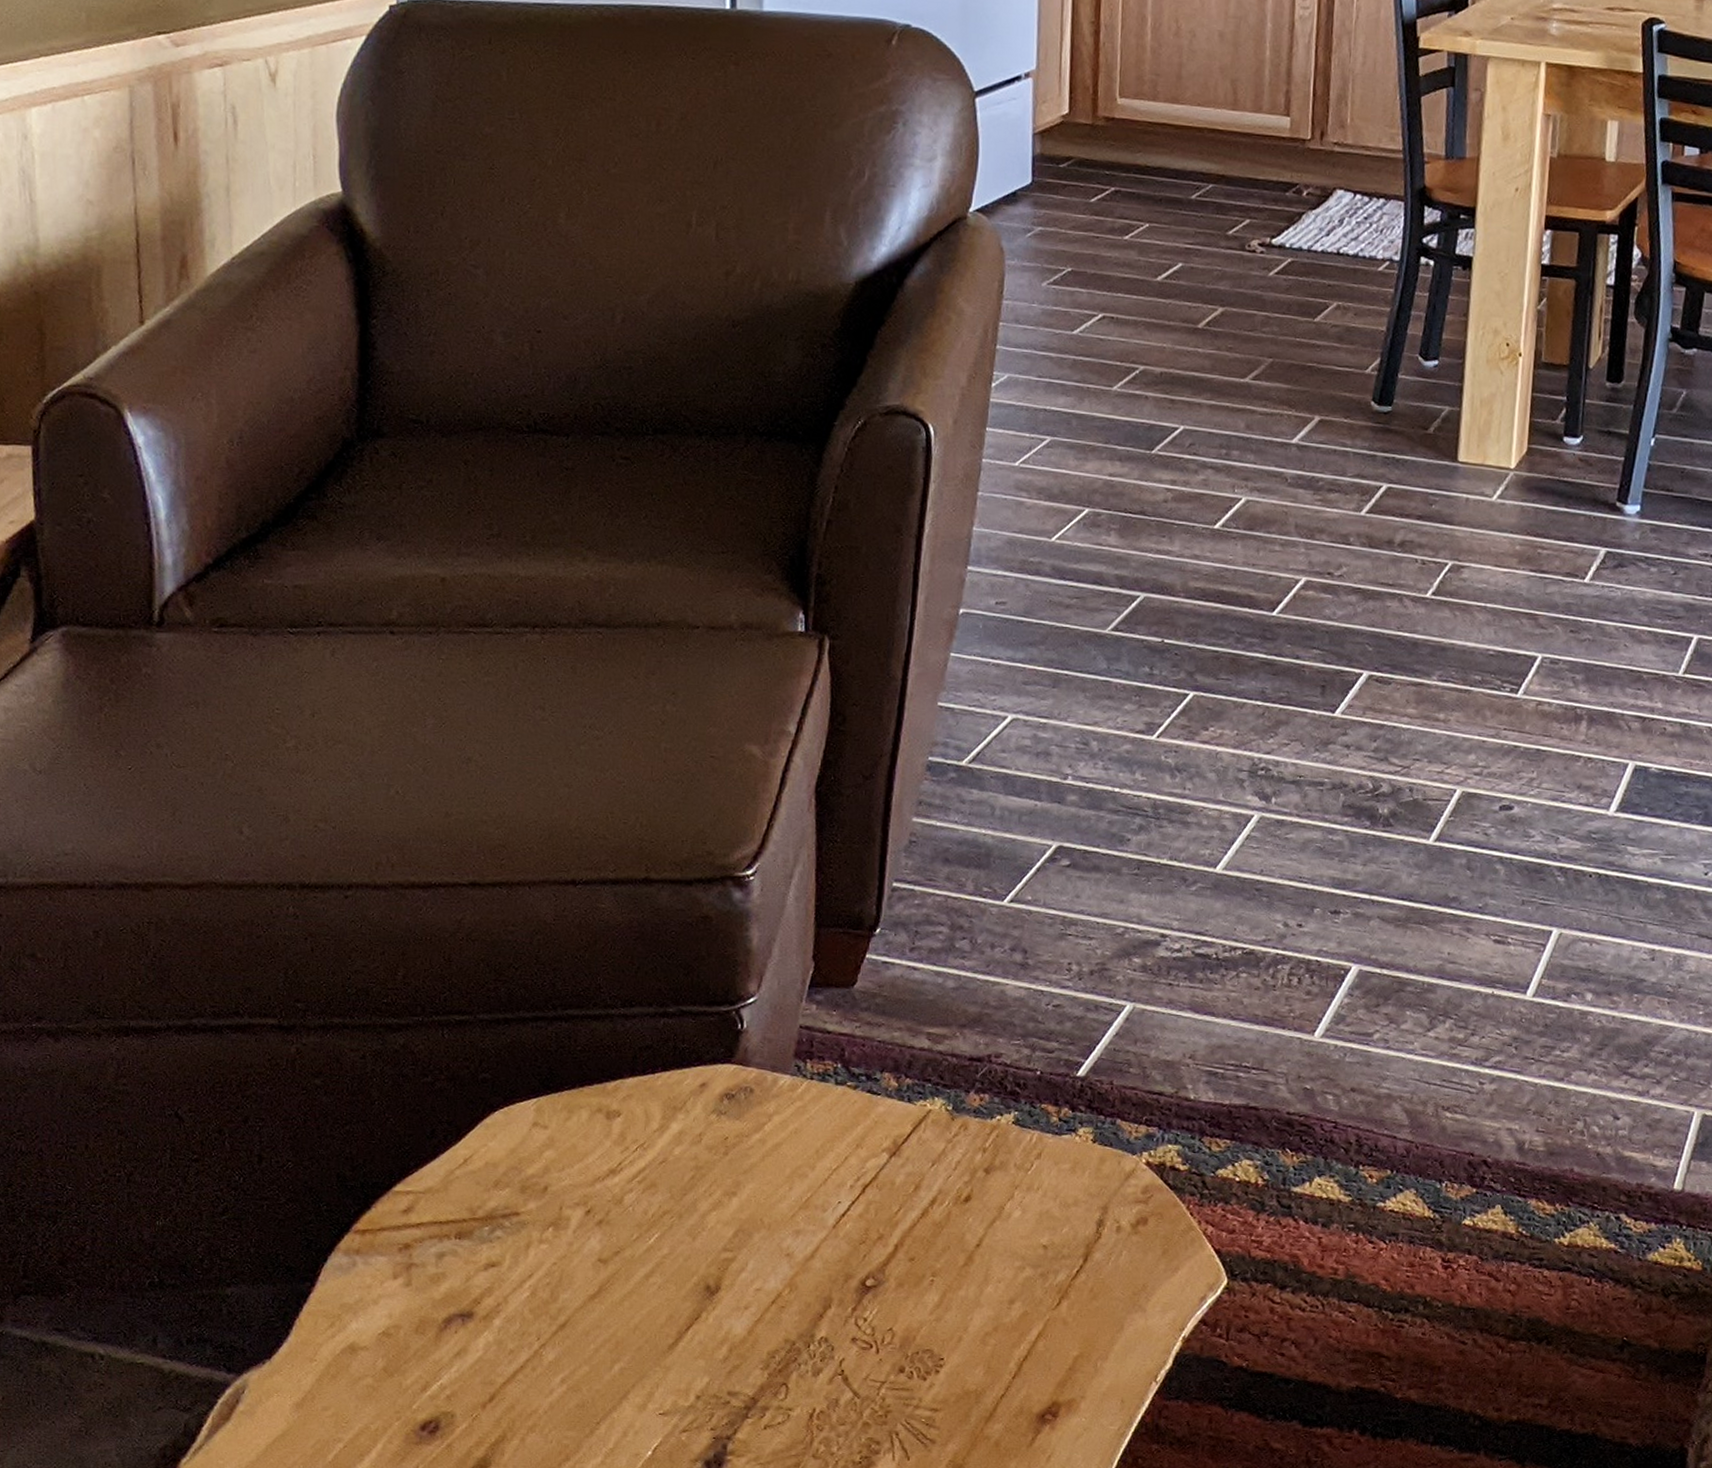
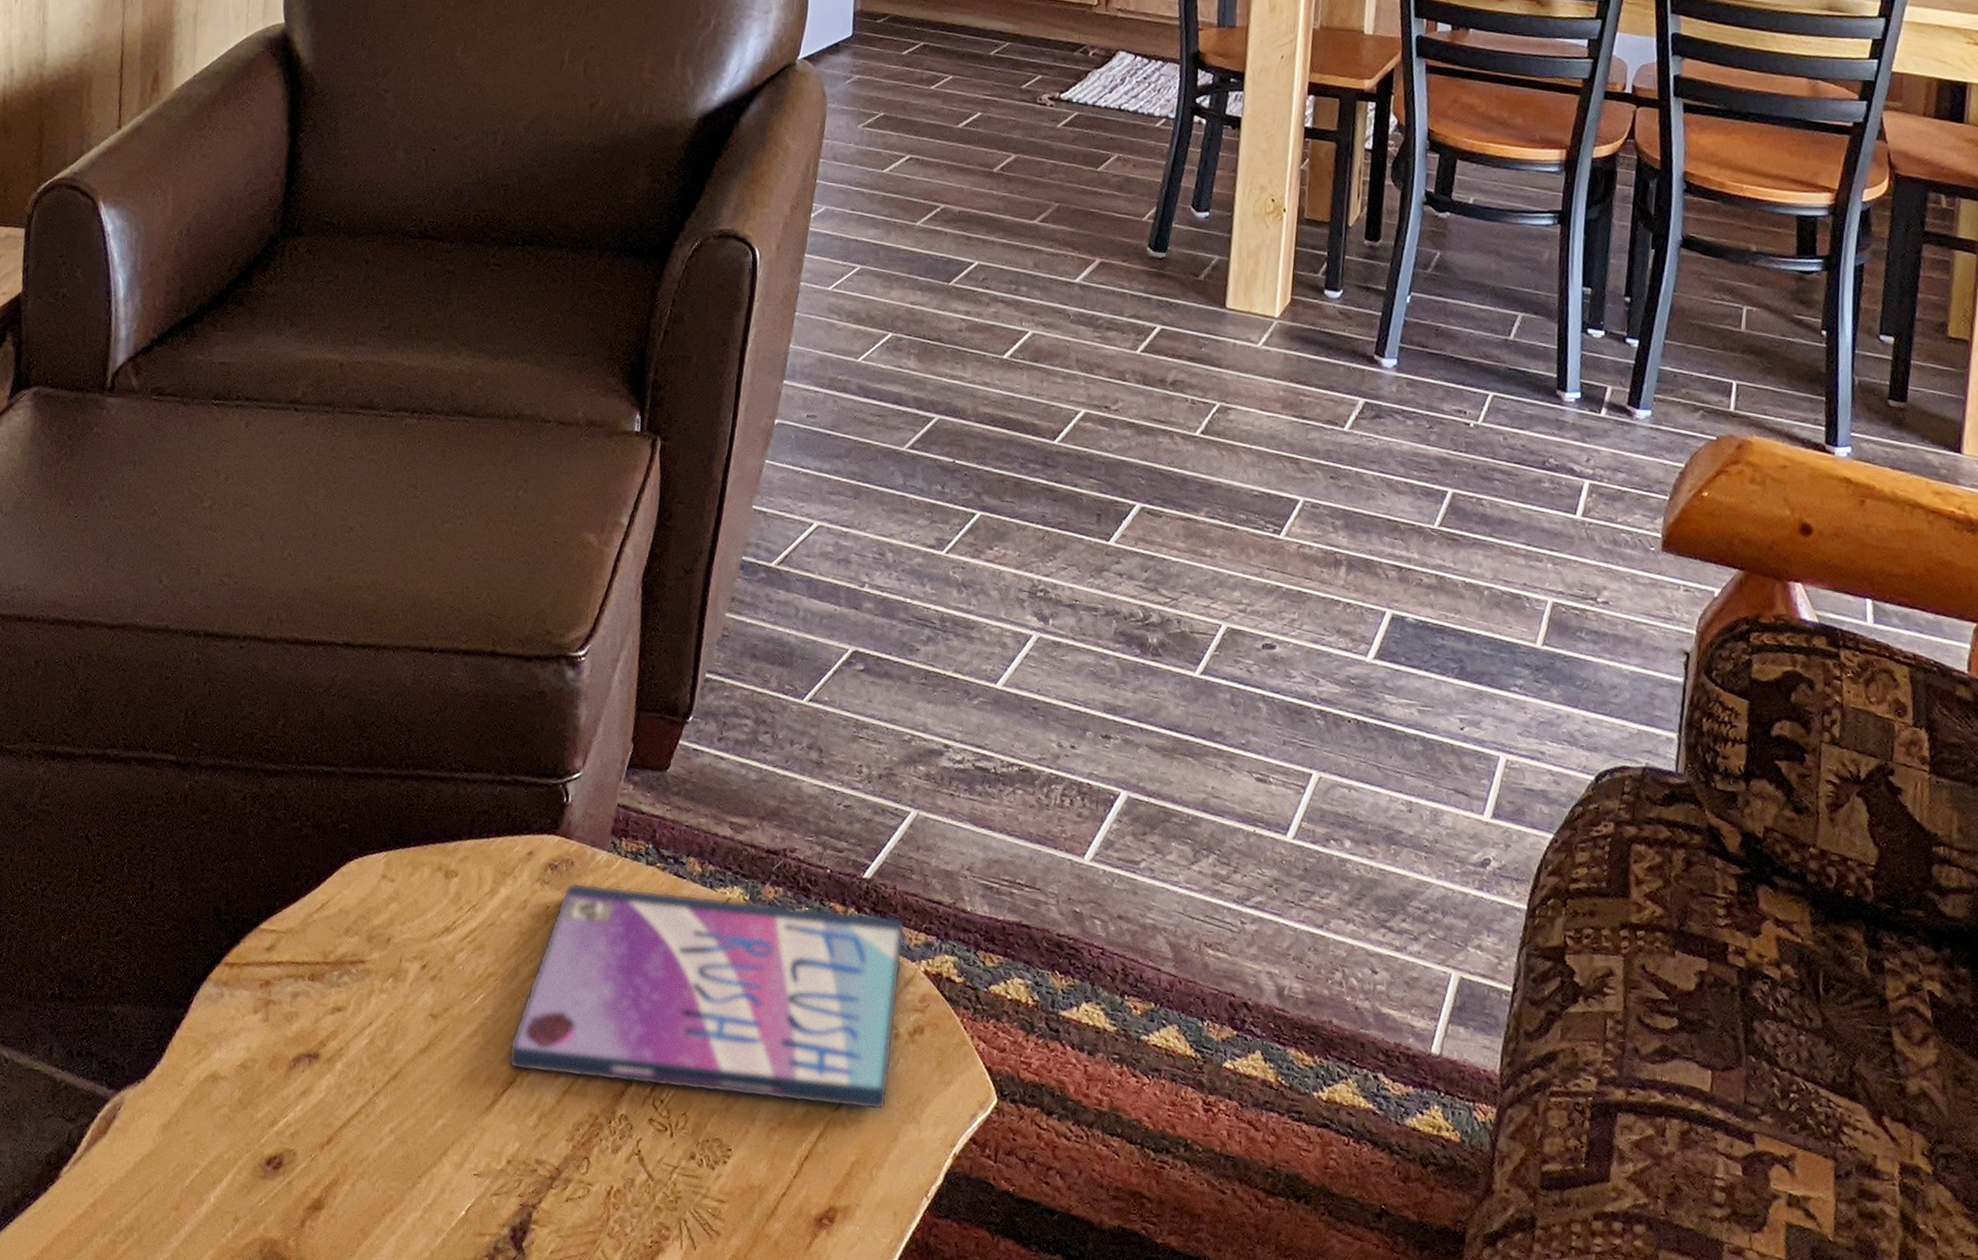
video game case: none [691,1110,1125,1306] -> present [508,882,906,1111]

